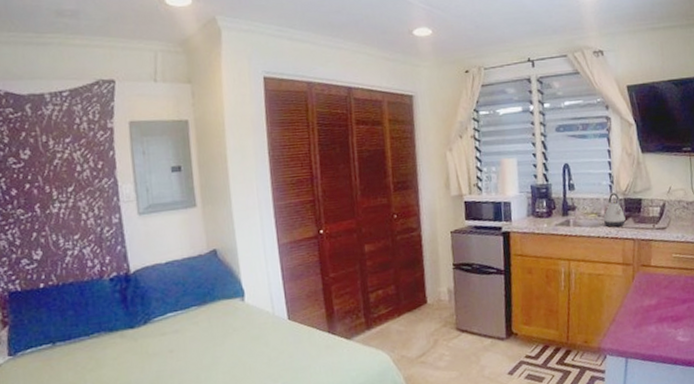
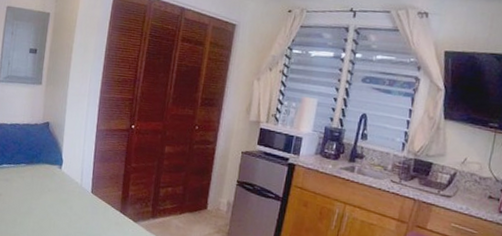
kettle: present [603,192,626,227] -> none [388,151,412,184]

